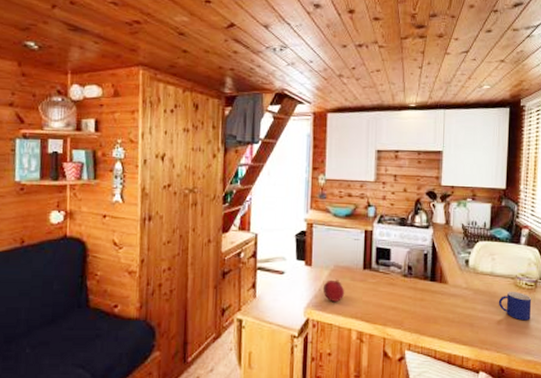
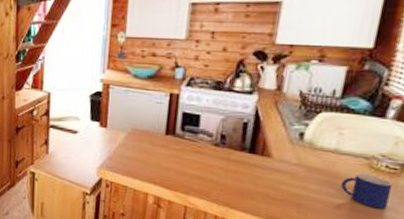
fruit: present [322,278,345,302] -> none [118,142,143,165]

